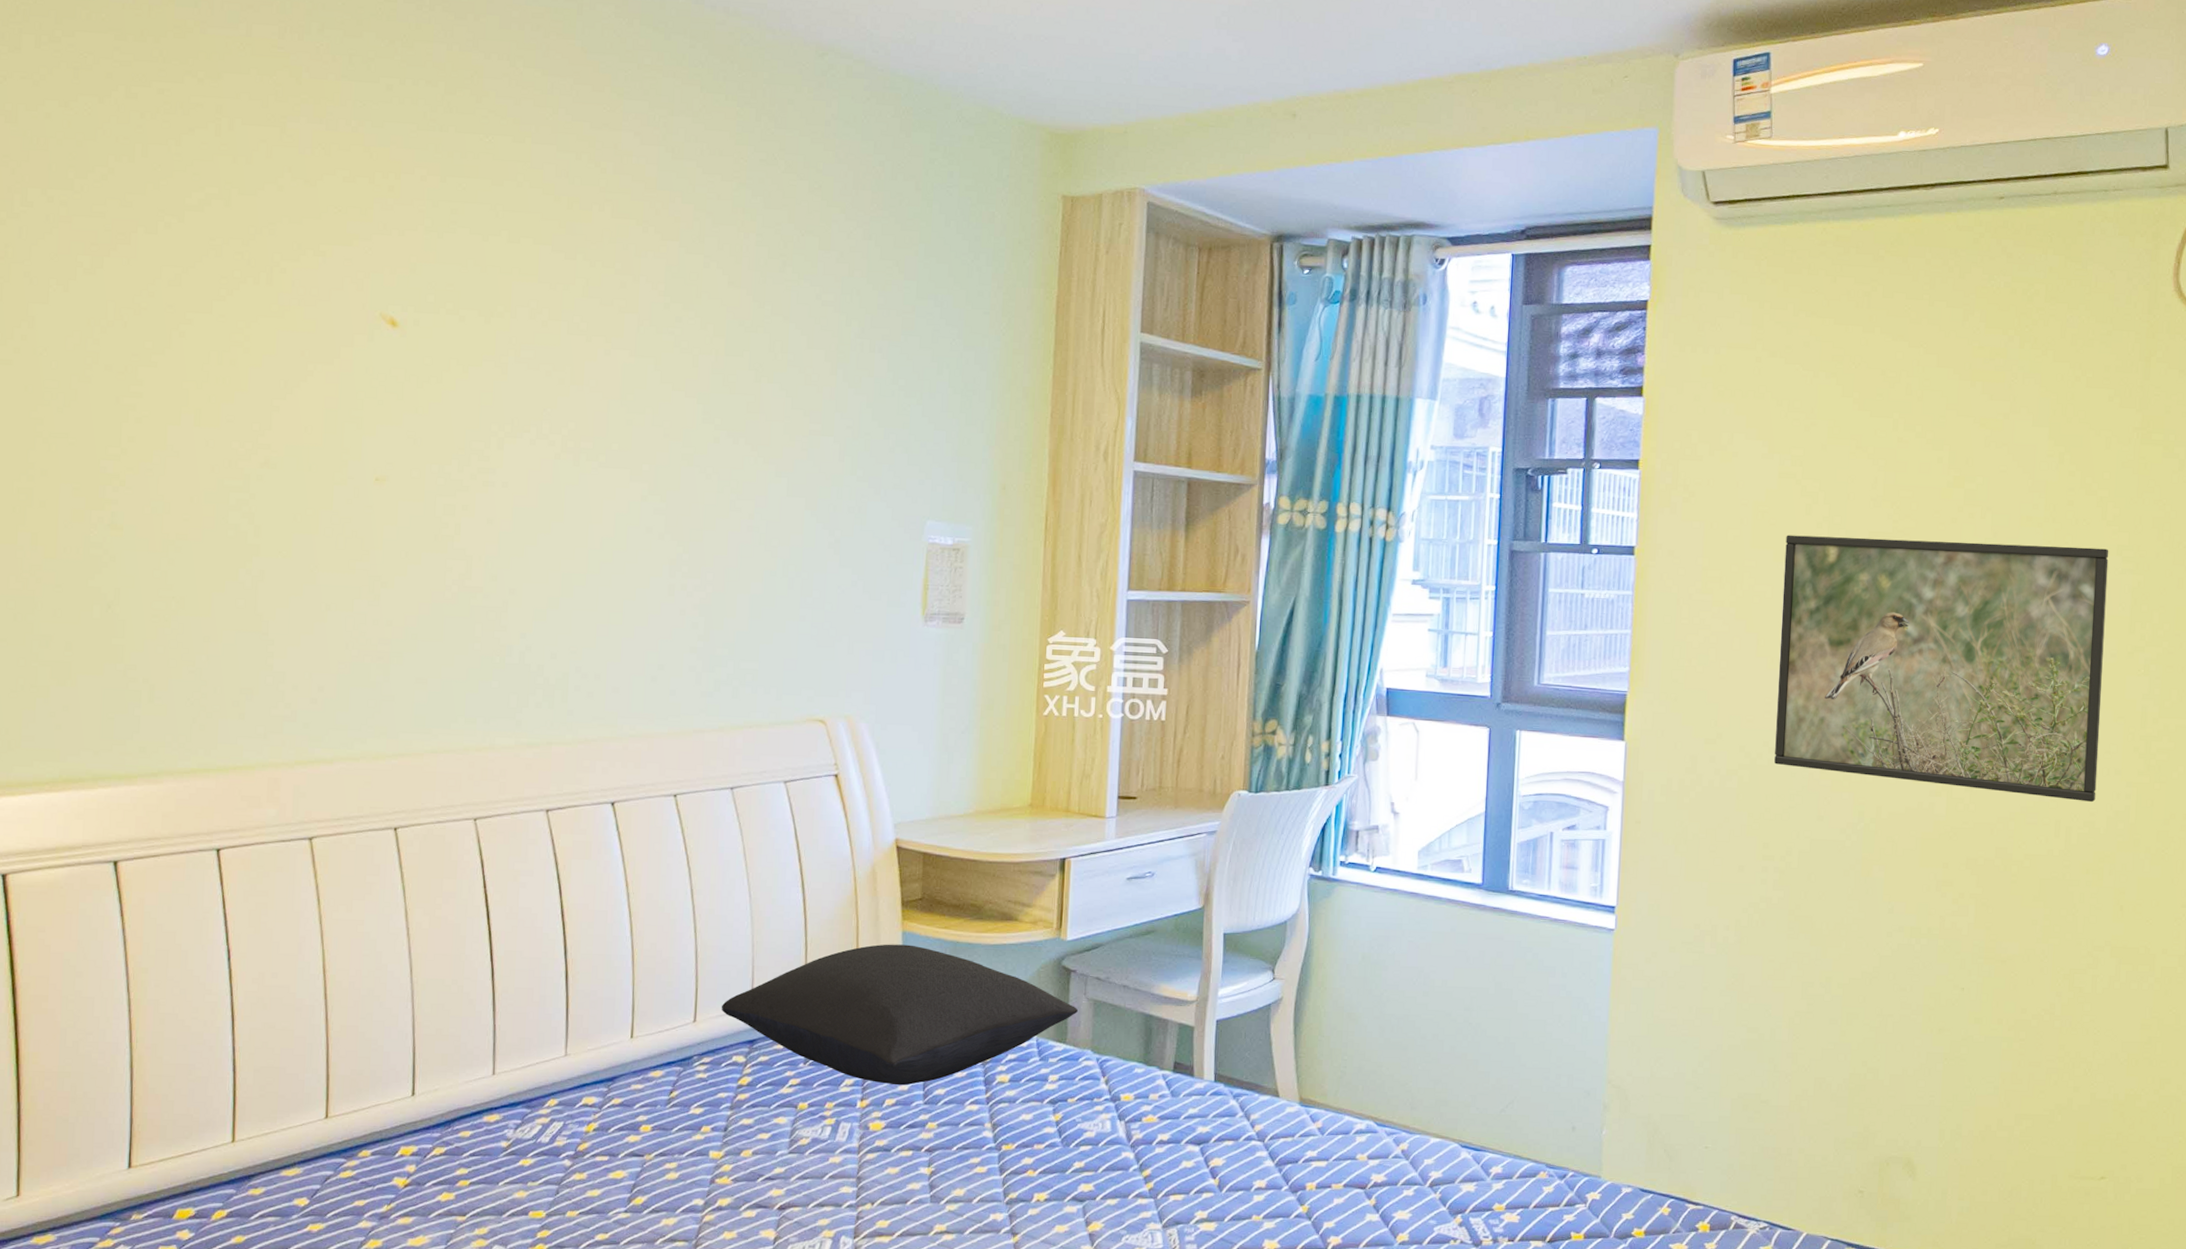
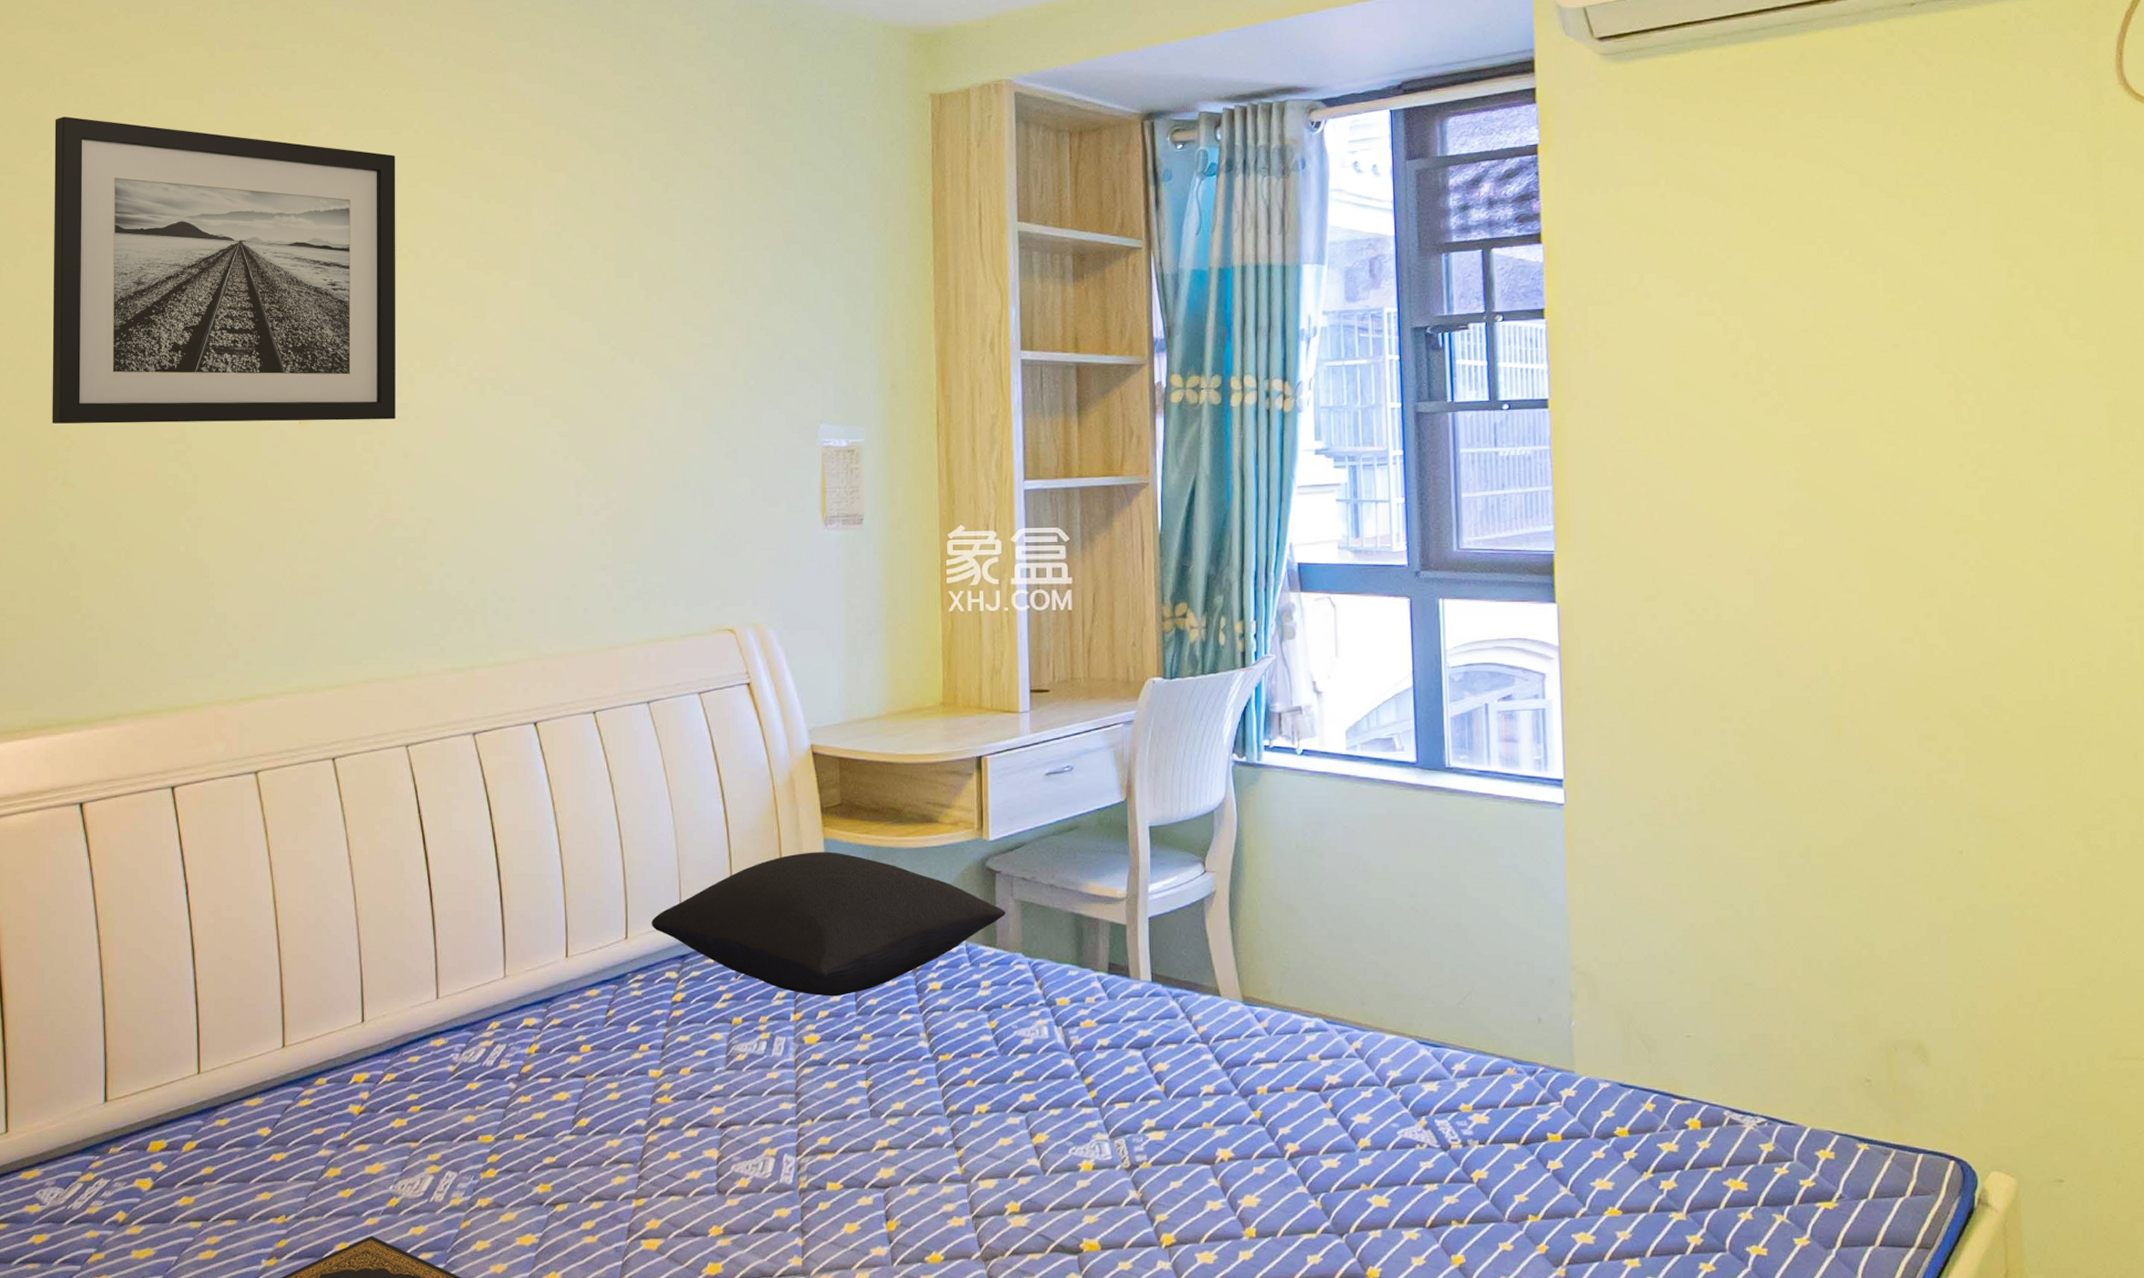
wall art: none [99,132,496,484] -> present [52,116,396,424]
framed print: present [1774,535,2109,803] -> none [1711,364,2092,641]

